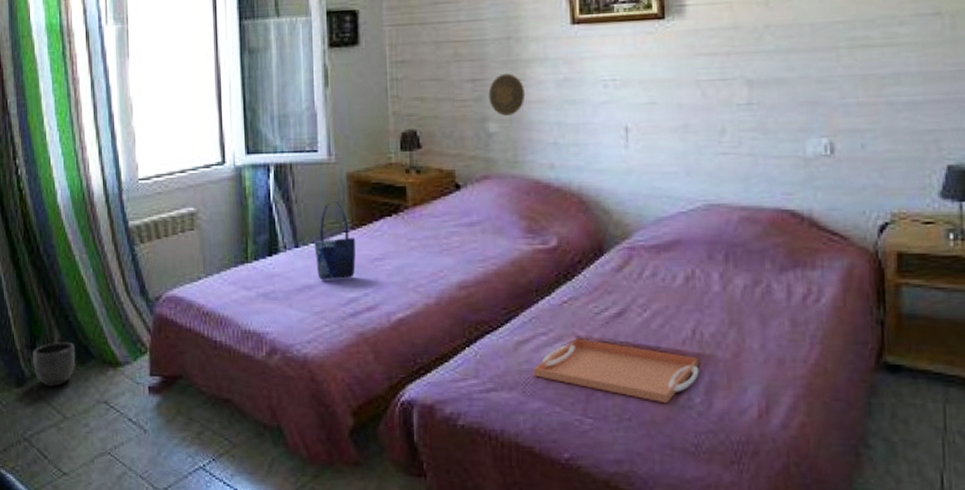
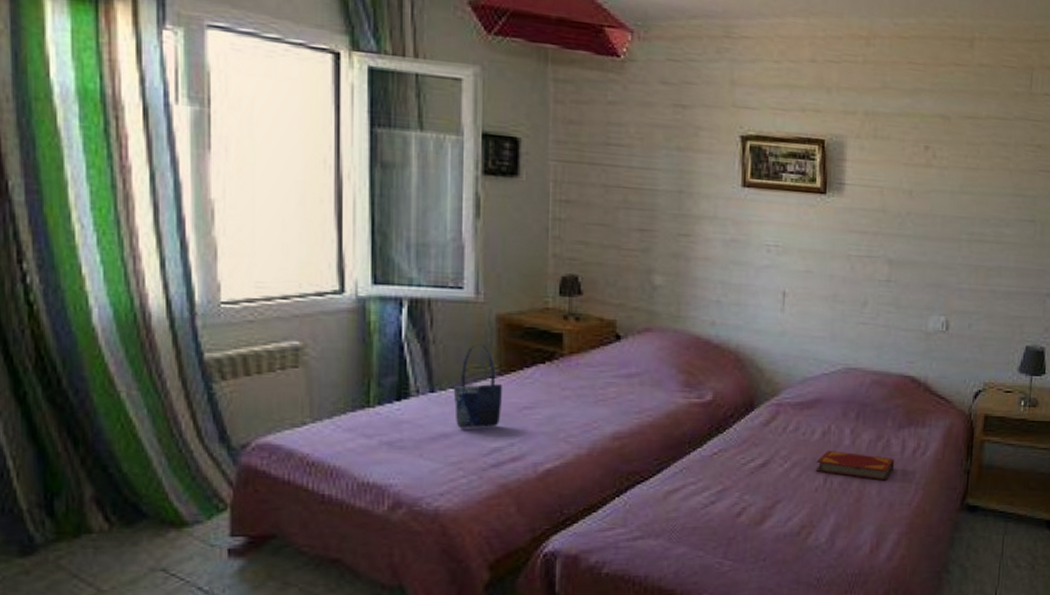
planter: present [32,341,75,387] -> none [47,498,117,555]
decorative plate: present [488,73,526,116] -> none [656,227,693,270]
serving tray: present [534,337,701,404] -> none [681,486,829,544]
hardback book: none [680,297,780,333] -> present [815,450,895,481]

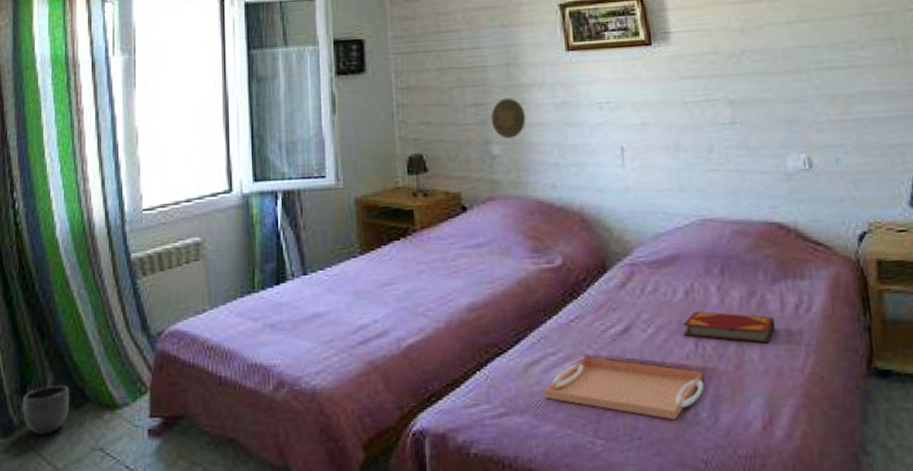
planter: none [47,498,117,555] -> present [22,384,69,435]
shopping bag: present [453,343,502,429] -> none [322,225,365,308]
decorative plate: none [656,227,693,270] -> present [491,98,526,139]
serving tray: none [681,486,829,544] -> present [544,356,705,420]

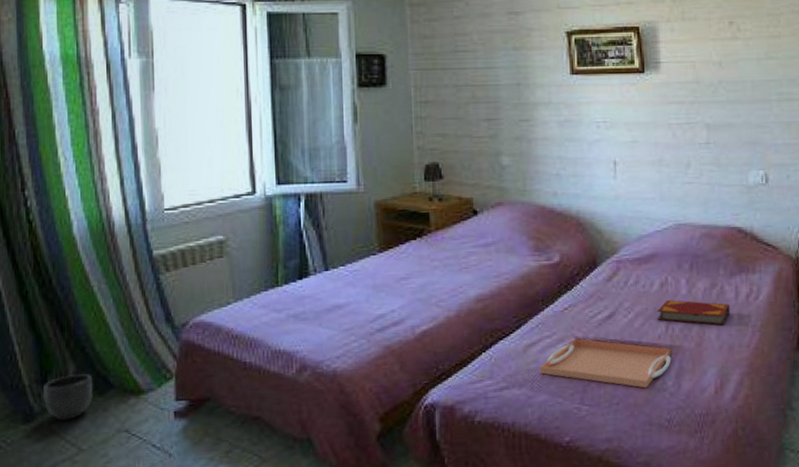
decorative plate: present [491,98,526,139] -> none [502,114,533,151]

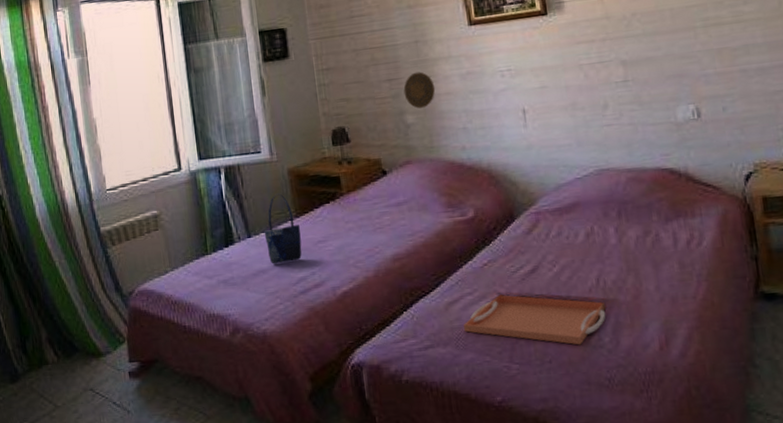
planter: present [42,373,92,421] -> none [23,339,62,381]
shopping bag: none [343,226,383,300] -> present [264,193,302,264]
decorative plate: none [502,114,533,151] -> present [403,71,436,109]
hardback book: present [657,299,731,325] -> none [584,250,670,276]

